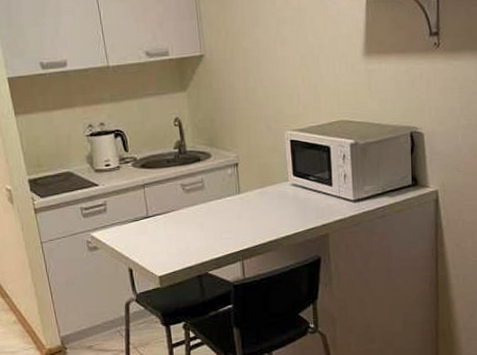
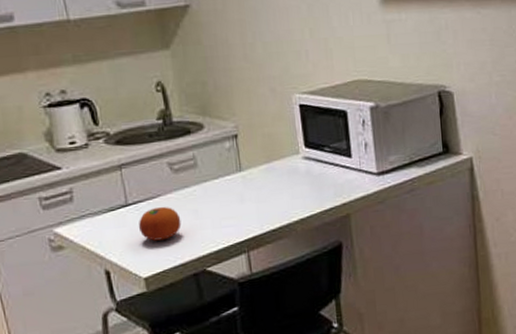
fruit: none [156,219,190,247] -> present [138,206,182,241]

